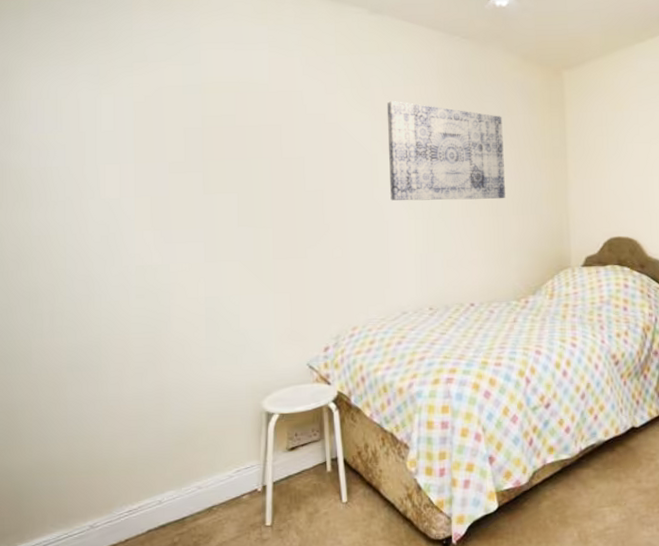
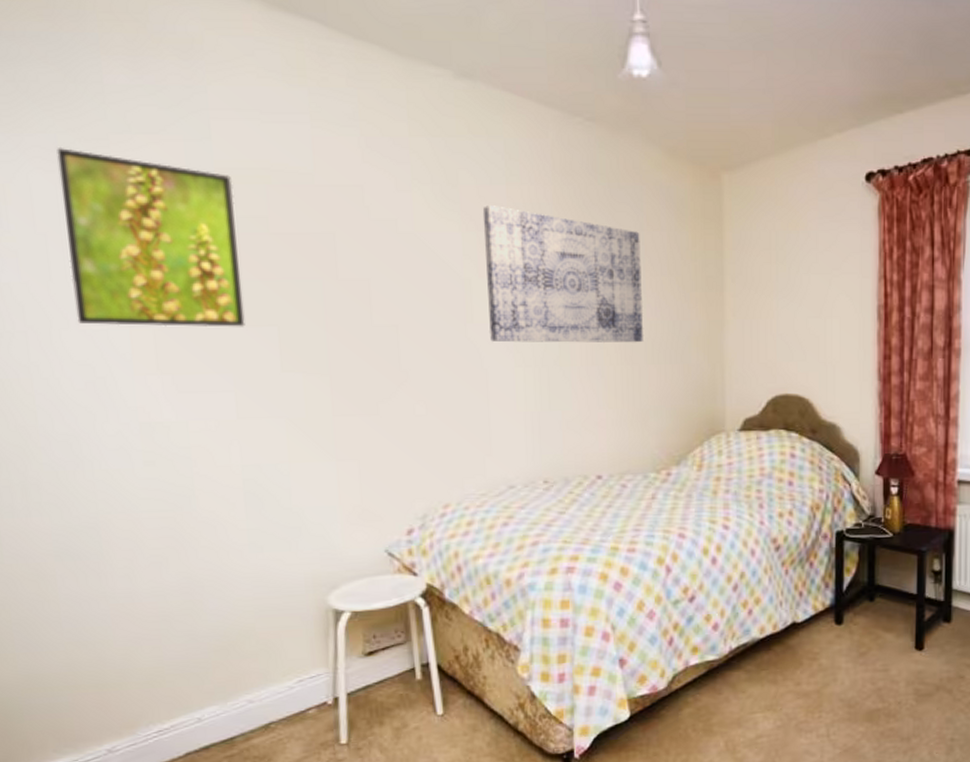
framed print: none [98,73,215,195] -> present [57,146,245,327]

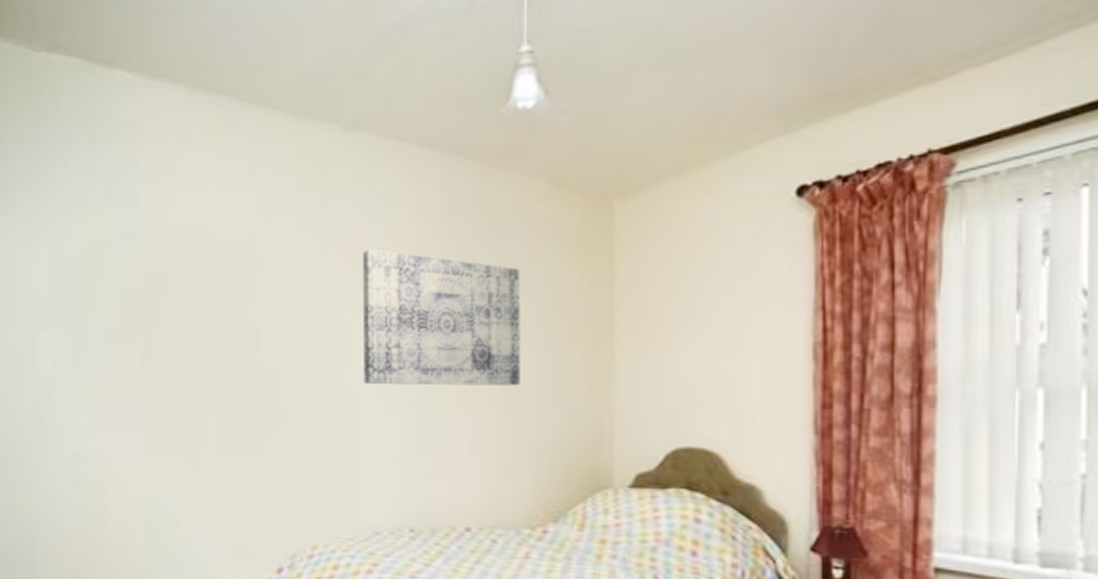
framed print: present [57,146,245,327] -> none [32,222,155,370]

